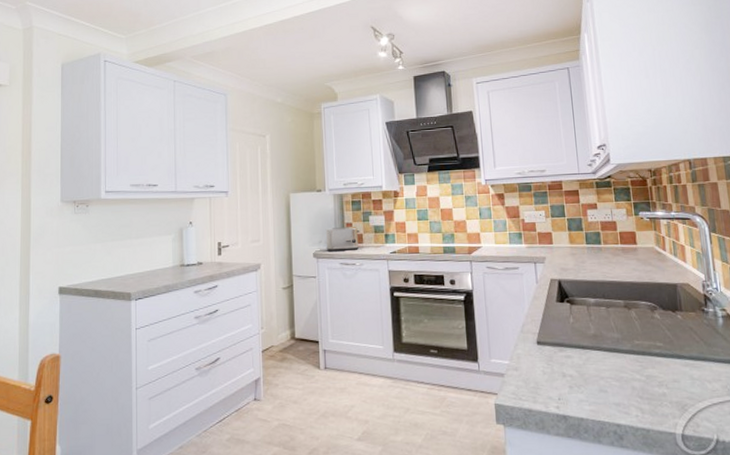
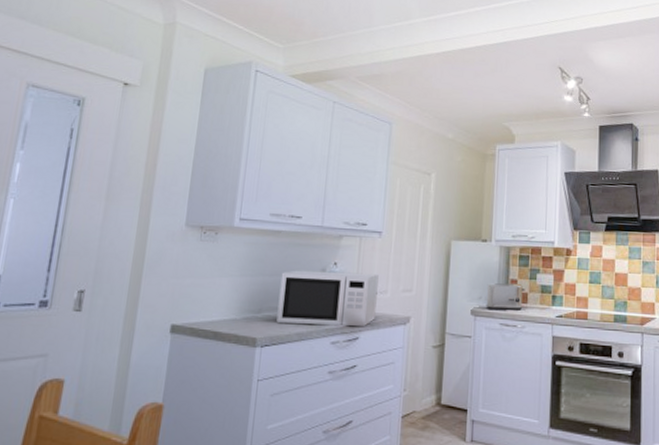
microwave: none [146,228,230,278] -> present [276,270,379,327]

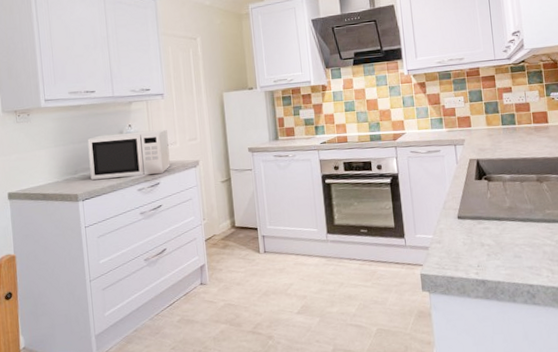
toaster: present [486,282,525,312] -> none [258,120,291,146]

